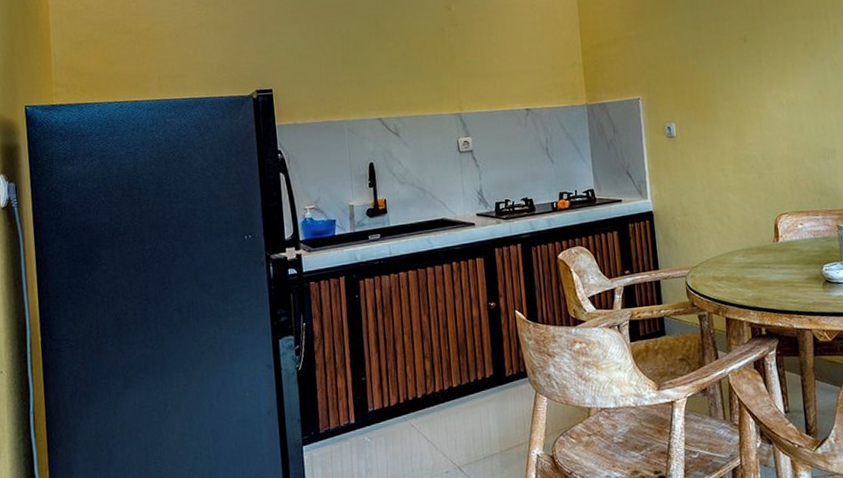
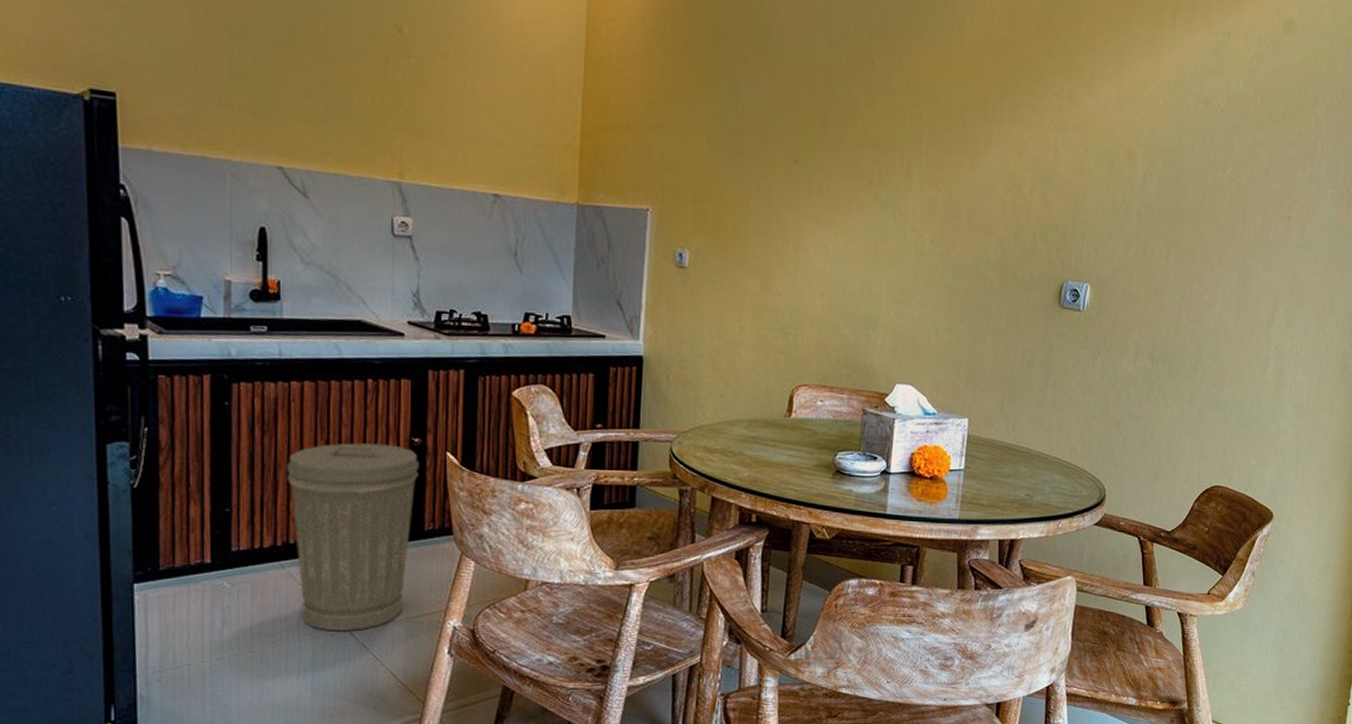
trash can: none [402,311,498,469] -> present [287,443,420,632]

